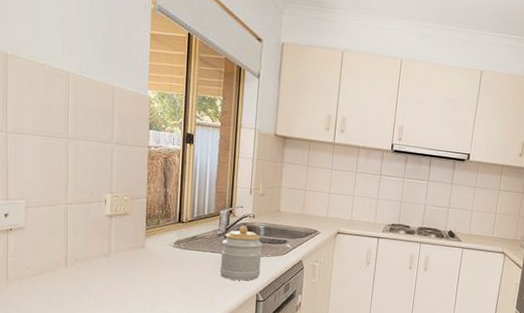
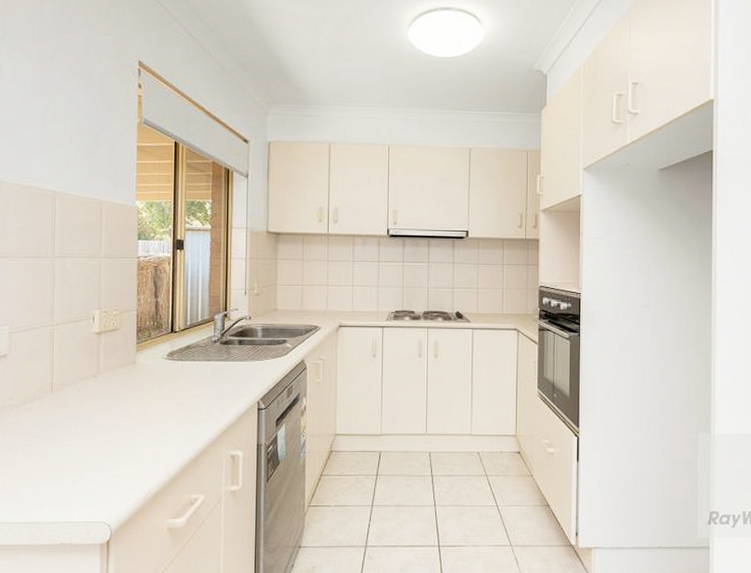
jar: present [219,225,263,281] -> none [216,328,261,389]

